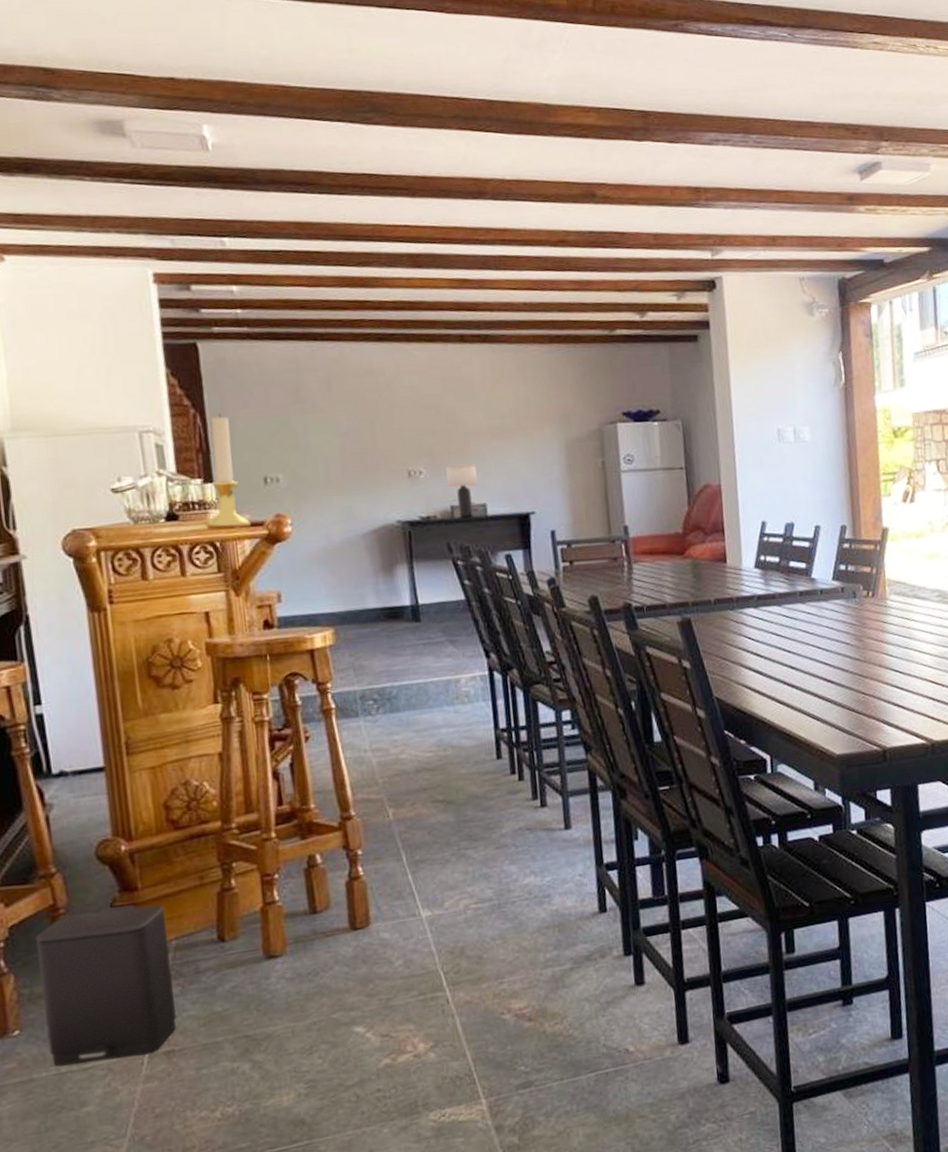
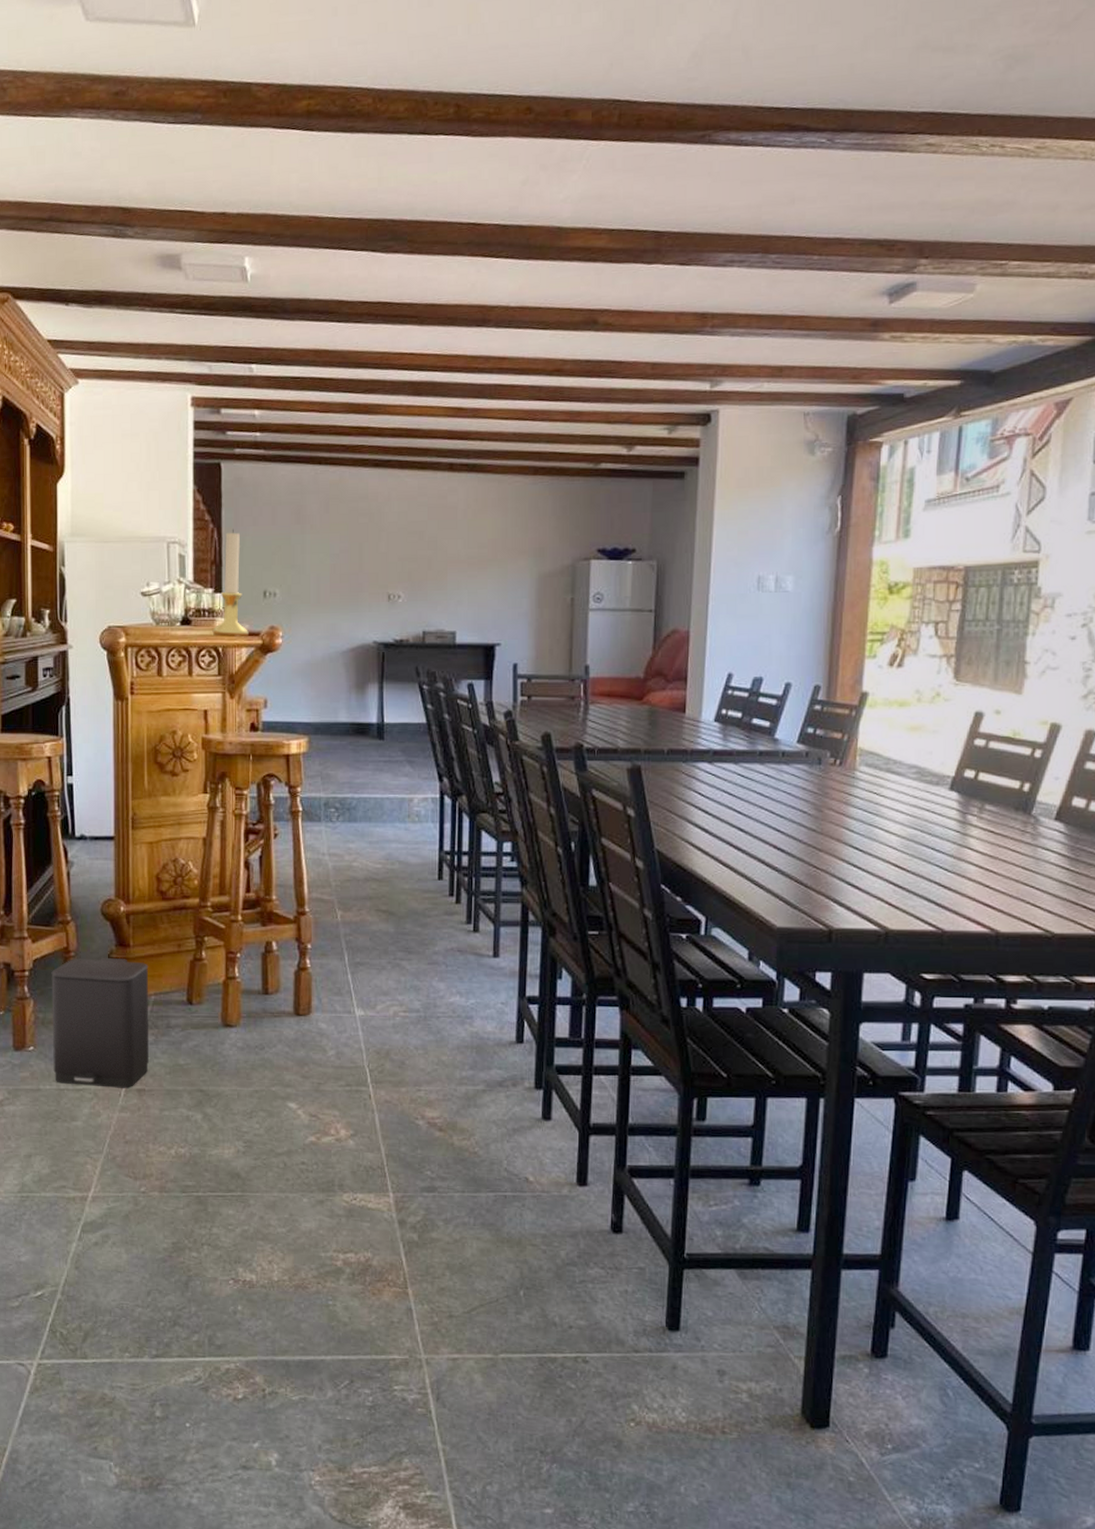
table lamp: present [446,464,479,519] -> none [421,592,451,645]

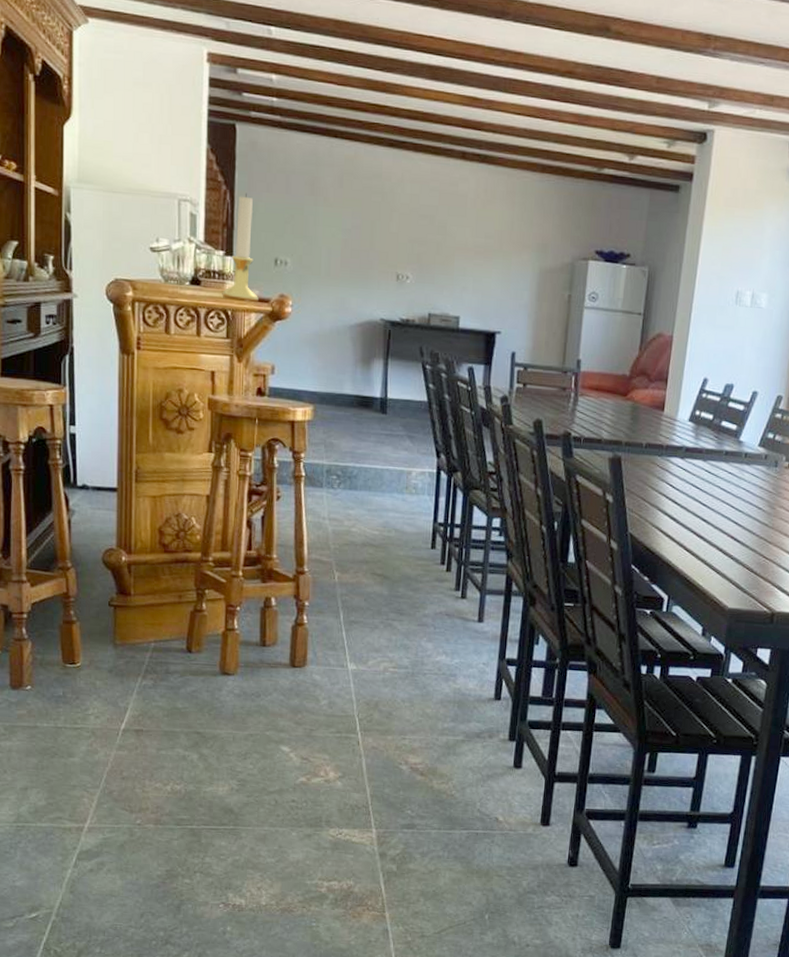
pedal bin: present [51,957,149,1088] -> none [50,604,149,728]

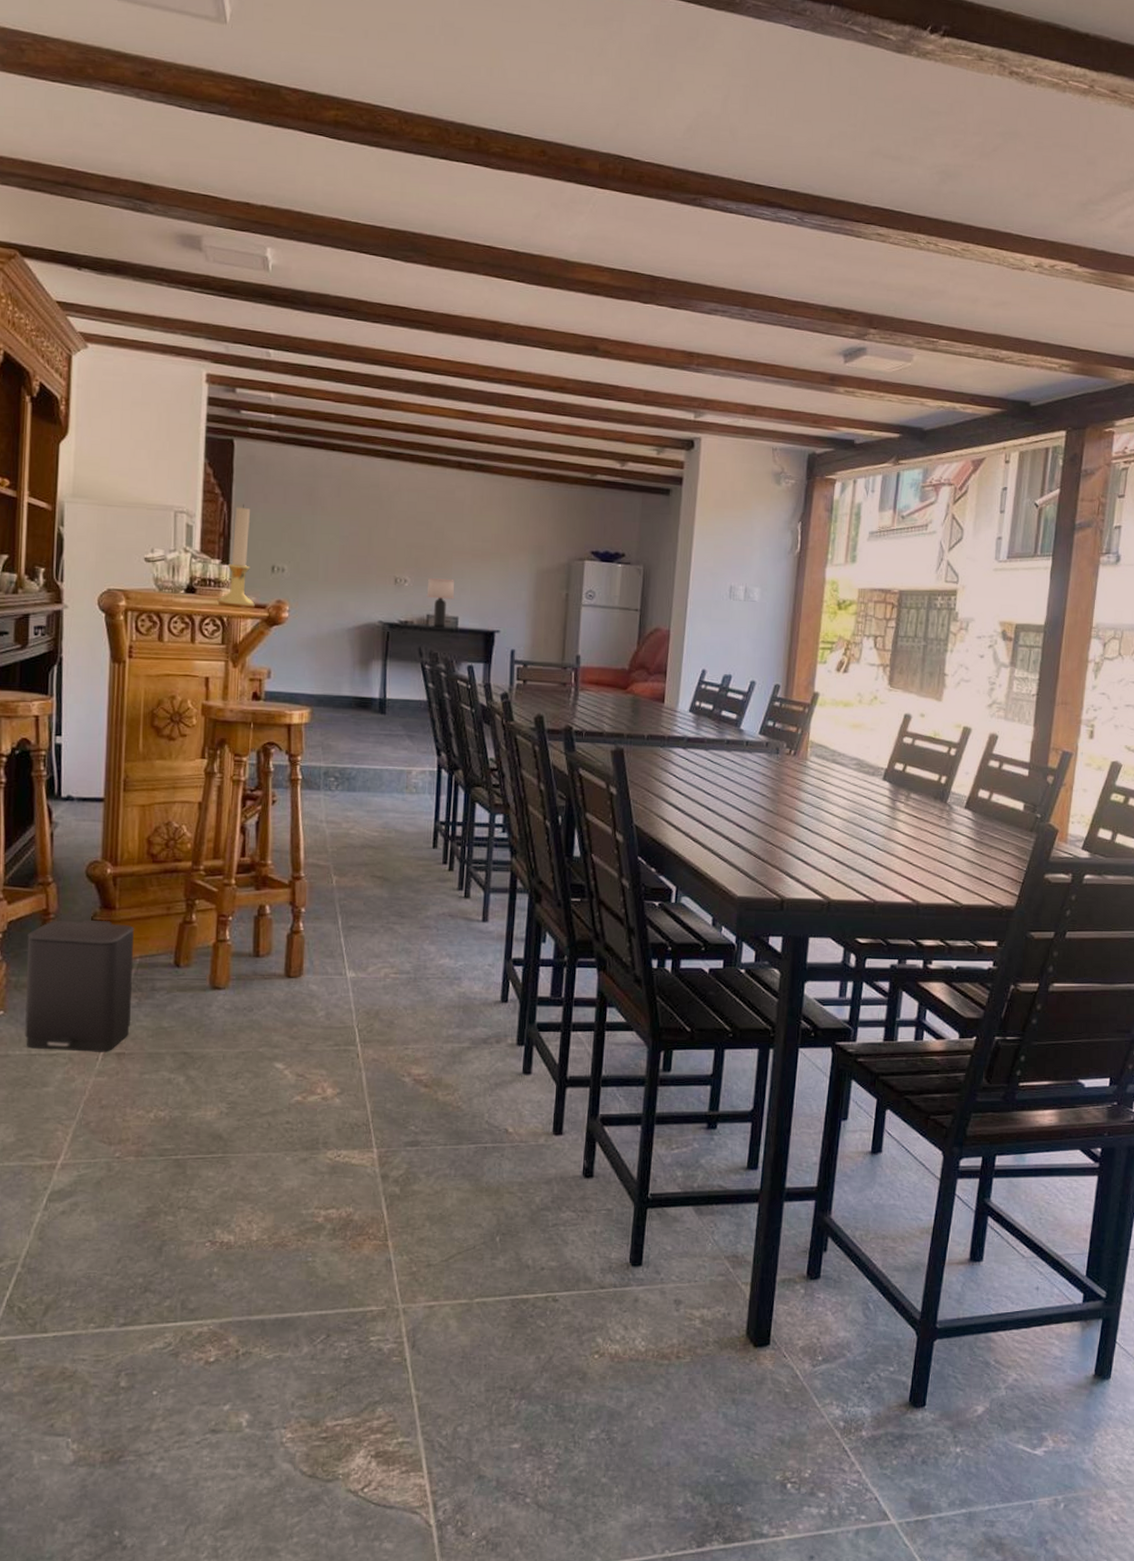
pedal bin: none [50,604,149,728] -> present [25,919,135,1052]
table lamp: none [428,275,457,328] -> present [426,578,455,628]

